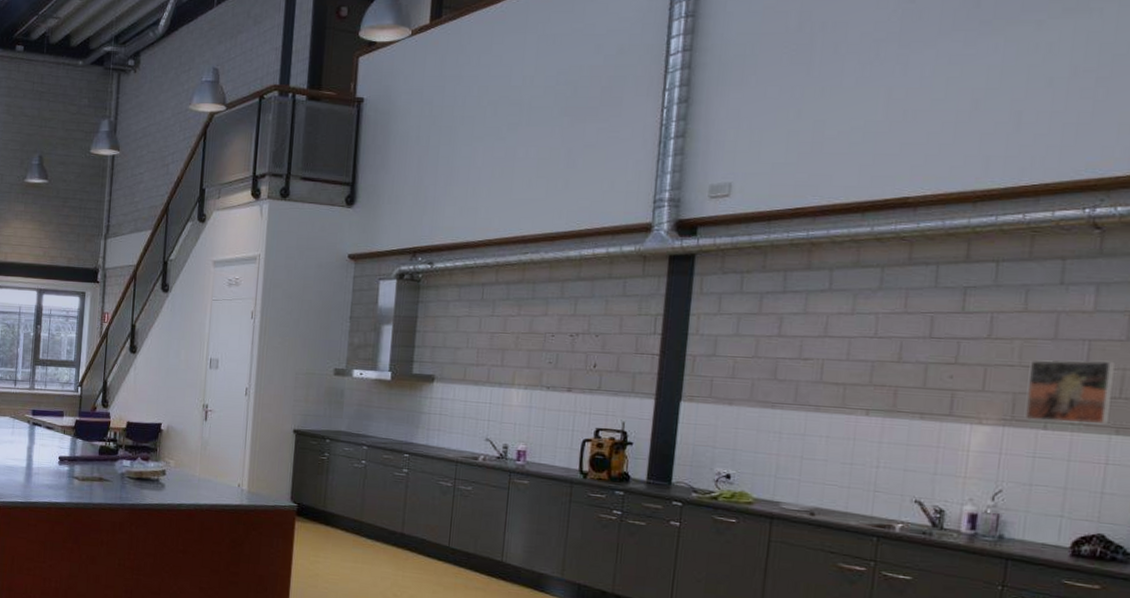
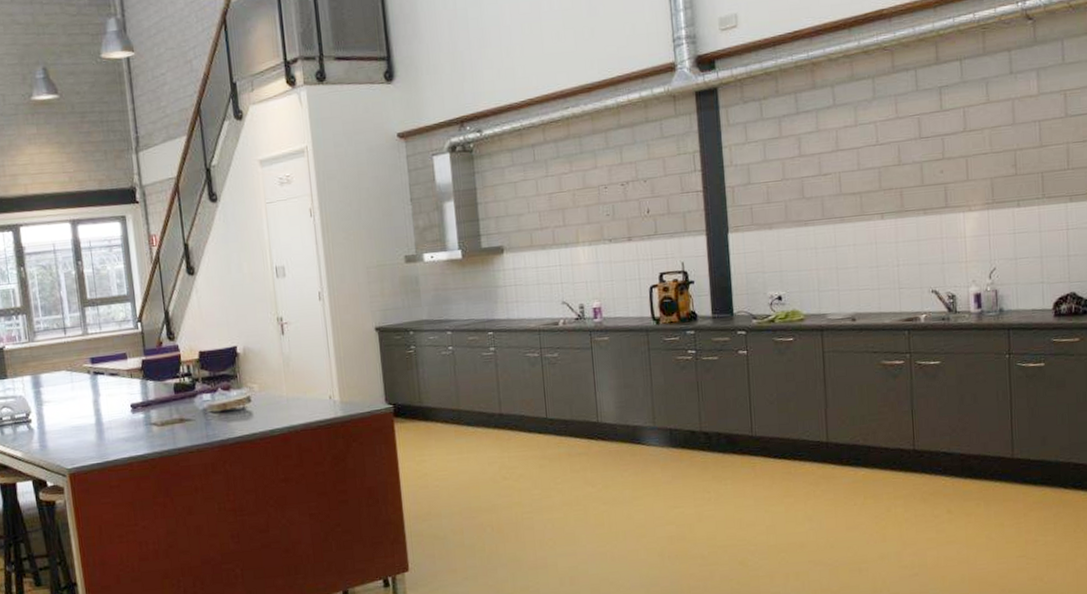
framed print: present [1024,359,1115,425] -> none [999,137,1064,201]

